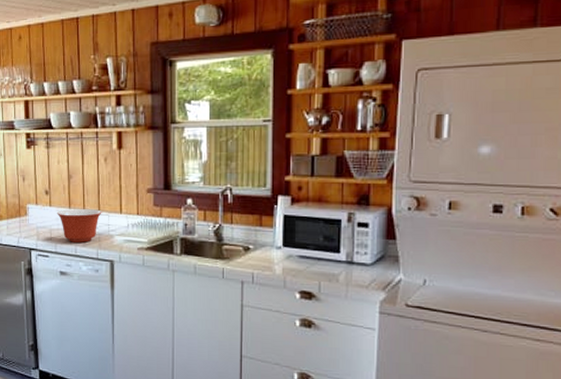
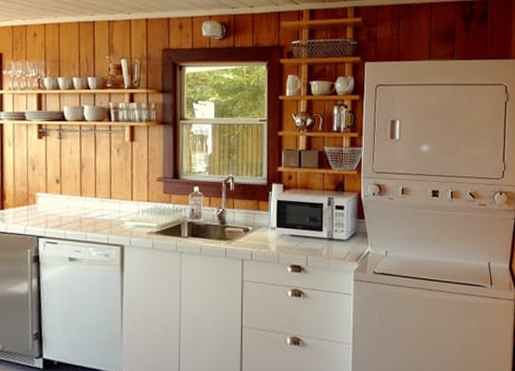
mixing bowl: present [56,209,102,243] -> none [67,197,114,229]

